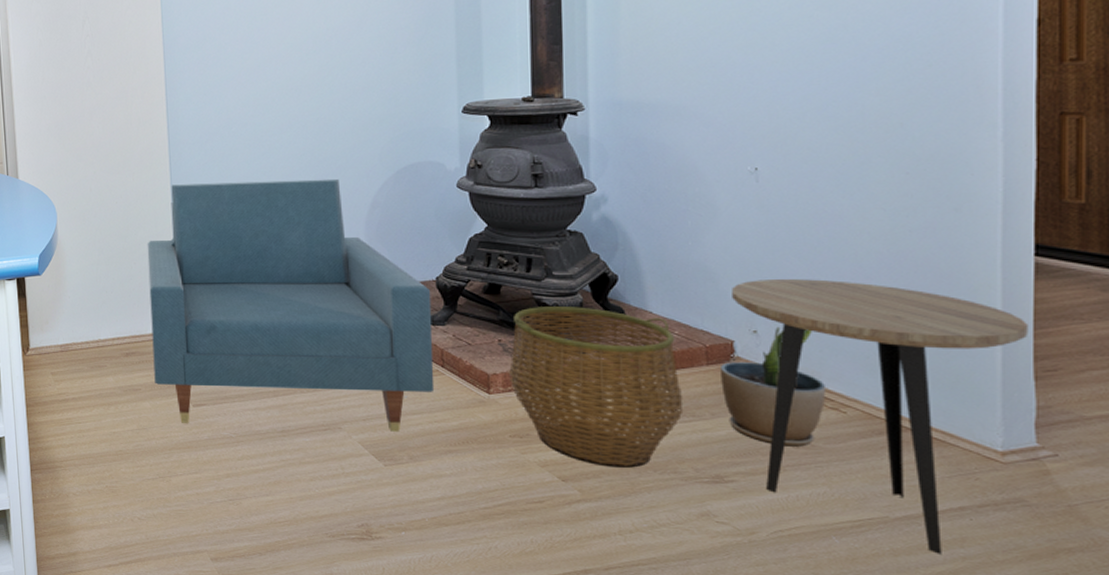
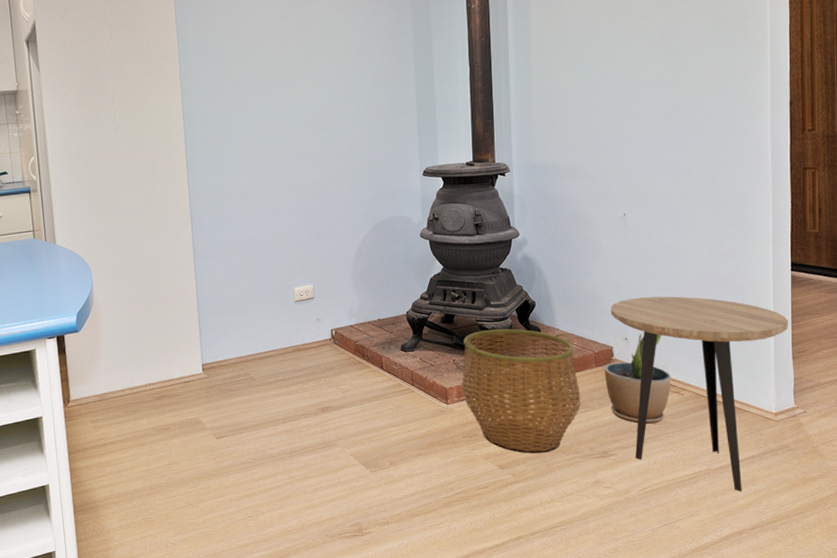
armchair: present [147,178,435,432] -> none [173,233,407,454]

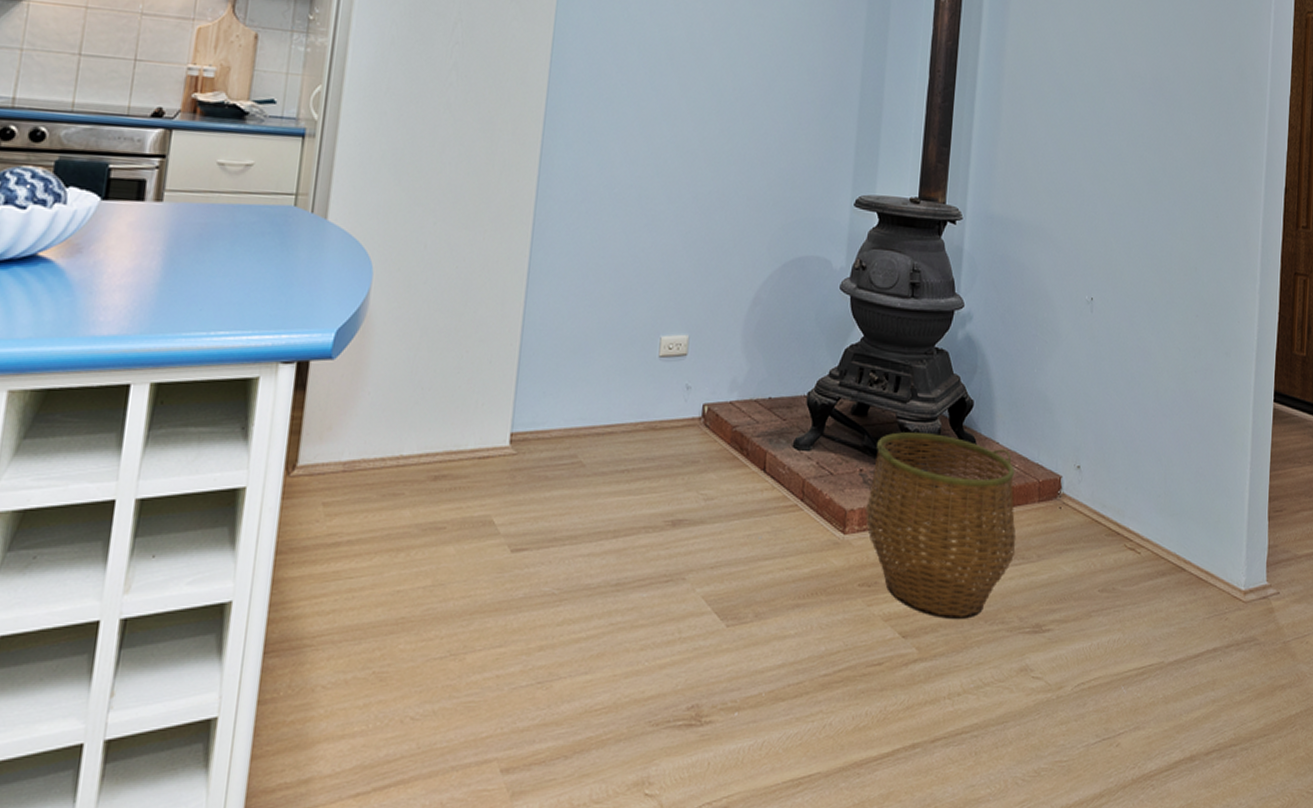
potted plant: present [604,333,671,424] -> none [1047,462,1127,590]
side table: present [611,296,789,492] -> none [1064,412,1267,699]

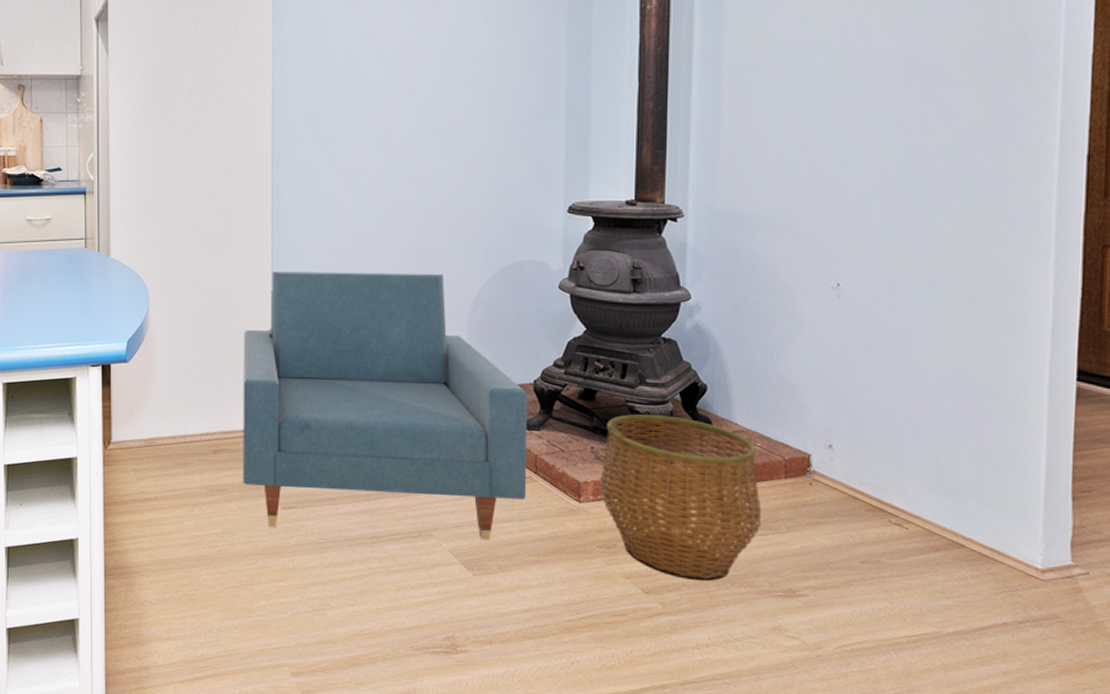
armchair: none [466,251,801,582] -> present [243,271,528,540]

